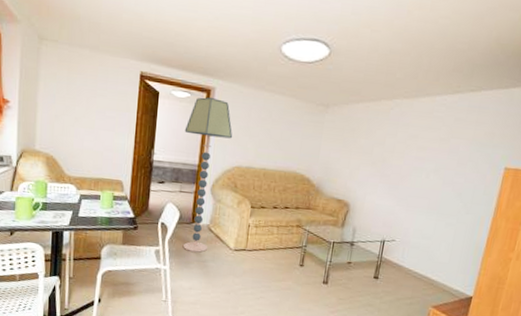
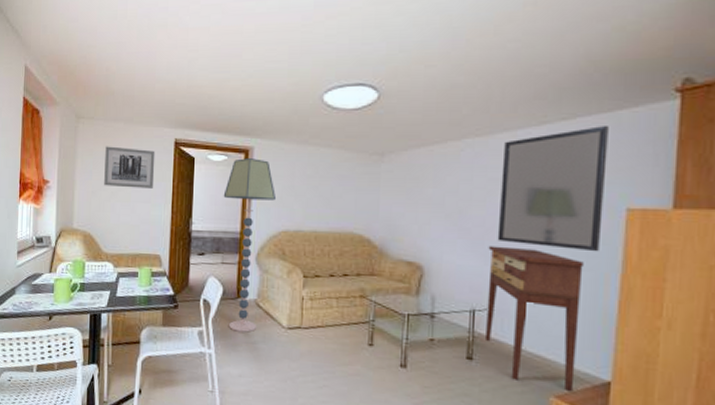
wall art: none [68,71,121,118] -> present [104,146,155,189]
console table: none [389,190,468,304] -> present [484,245,584,392]
home mirror: none [408,99,503,200] -> present [497,126,609,252]

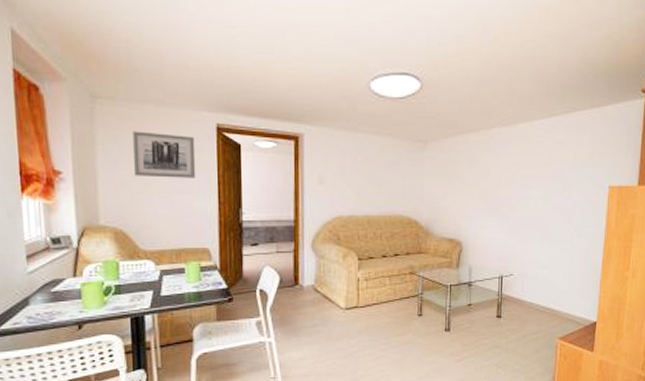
floor lamp: present [223,158,277,333] -> none [274,145,329,317]
console table: present [484,245,584,392] -> none [510,221,580,334]
home mirror: present [497,126,609,252] -> none [519,119,598,222]

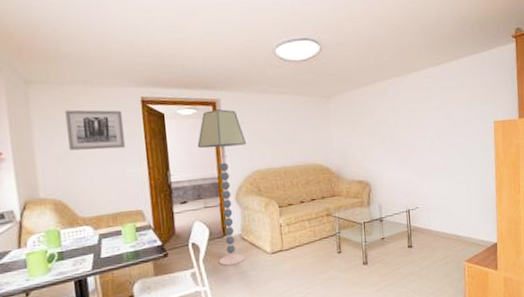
floor lamp: none [274,145,329,317] -> present [197,109,247,266]

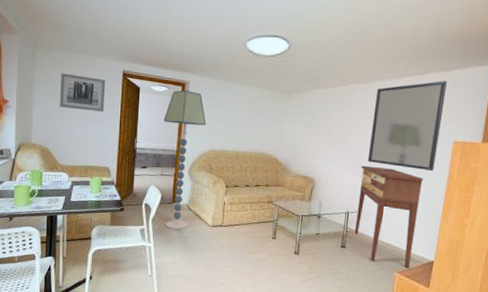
console table: none [413,158,476,256] -> present [354,165,423,269]
home mirror: none [415,64,481,156] -> present [367,81,447,172]

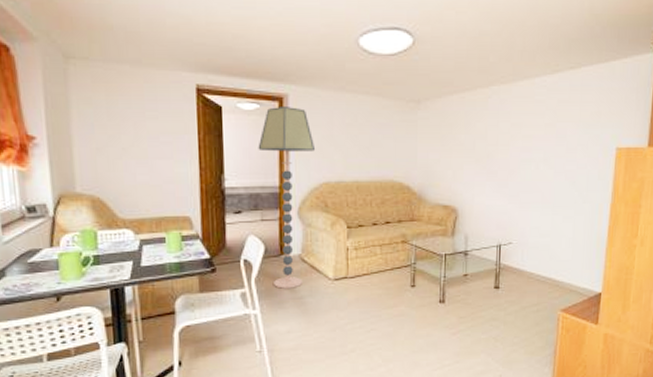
wall art: present [60,73,106,112] -> none [108,93,176,143]
console table: present [354,165,423,269] -> none [508,186,584,305]
home mirror: present [367,81,447,172] -> none [518,75,605,187]

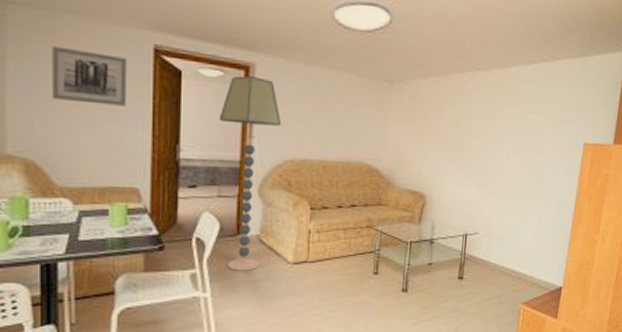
wall art: none [108,93,176,143] -> present [52,46,128,106]

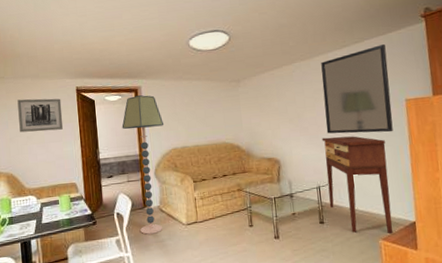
console table: none [473,175,551,299] -> present [321,136,393,234]
home mirror: none [488,69,577,180] -> present [321,44,393,134]

